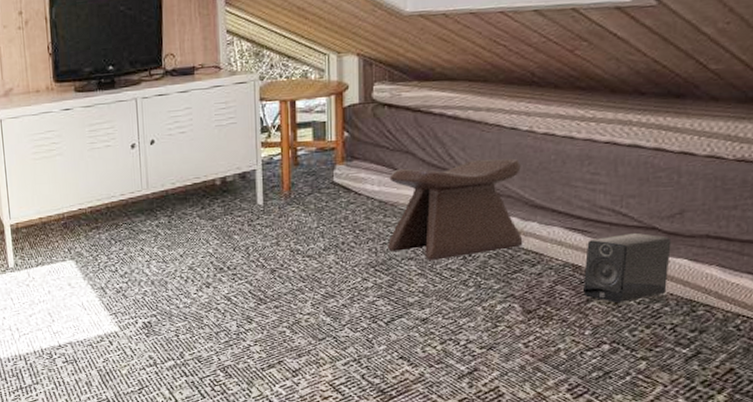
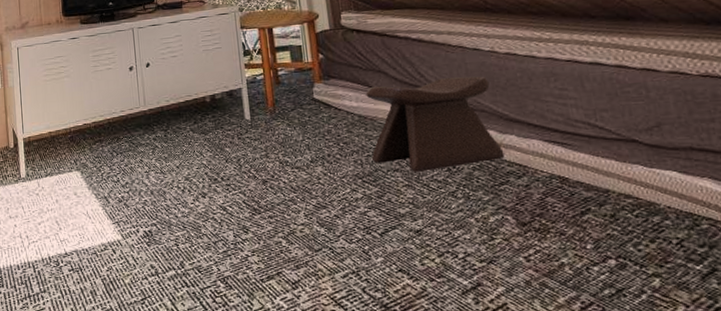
speaker: present [583,232,672,304] -> none [569,145,663,216]

